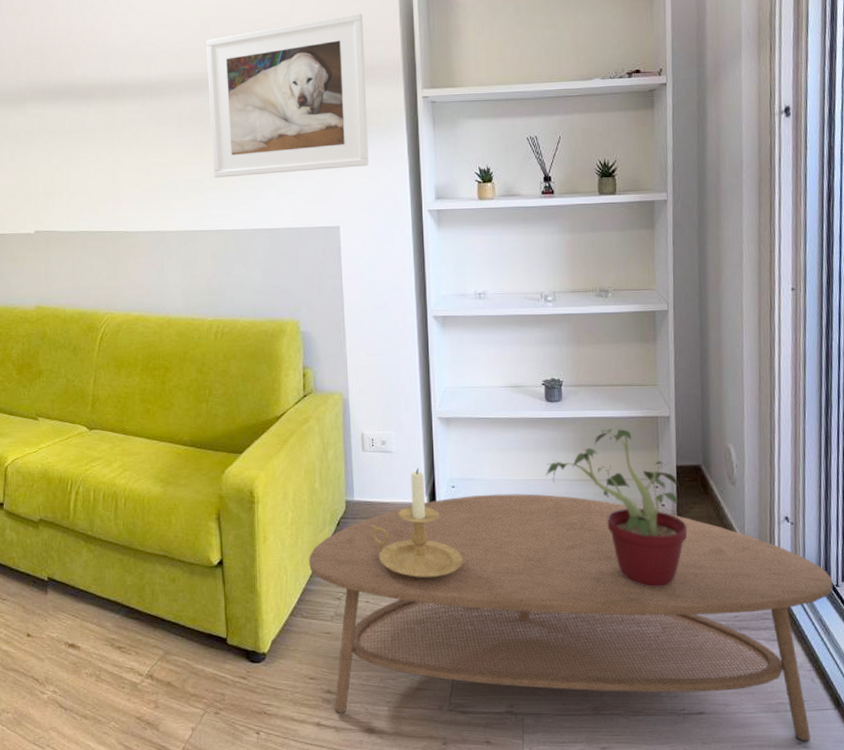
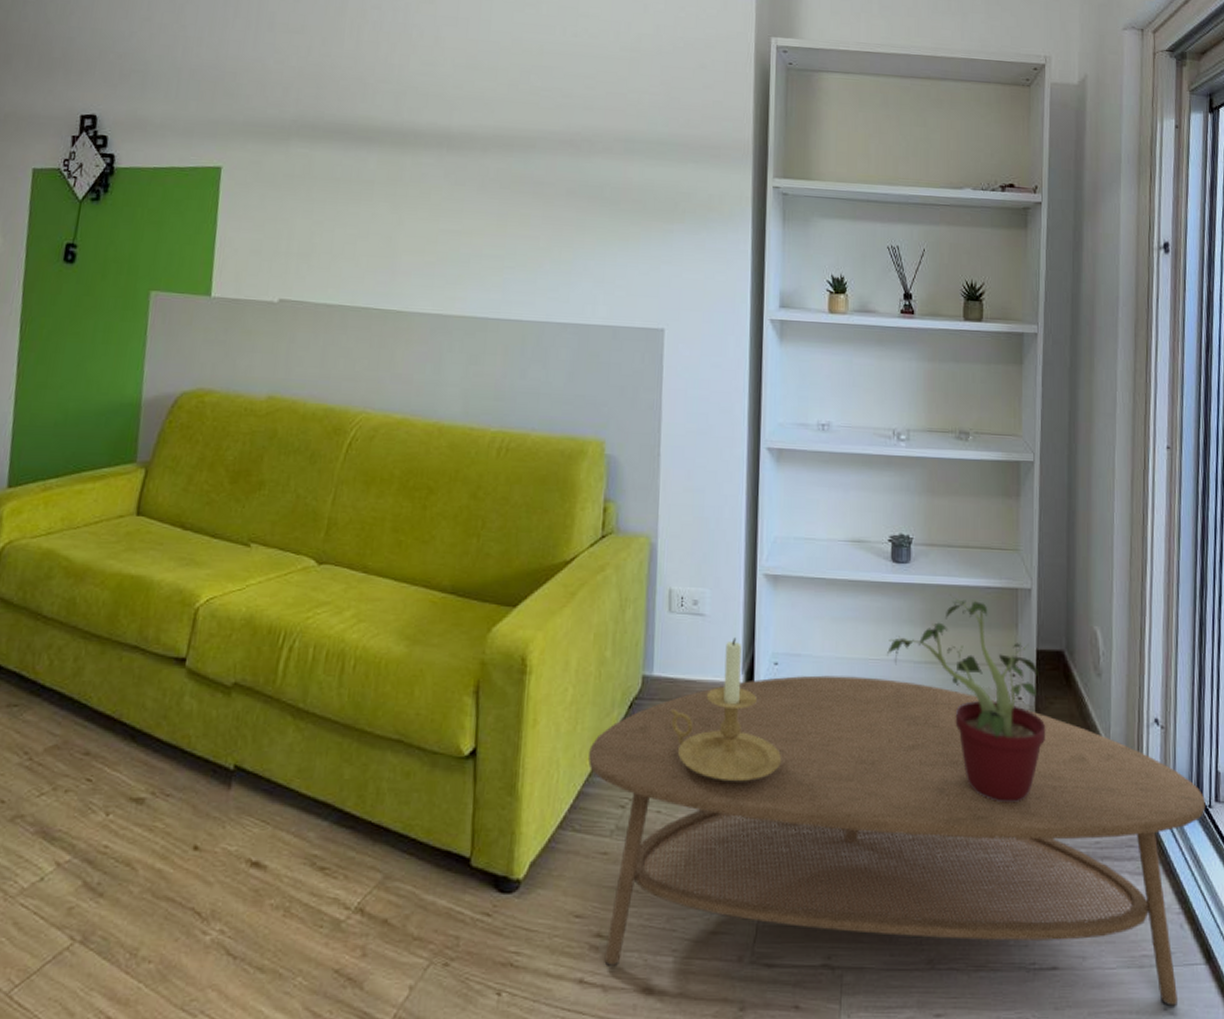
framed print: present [206,13,369,178] -> none [516,82,712,261]

